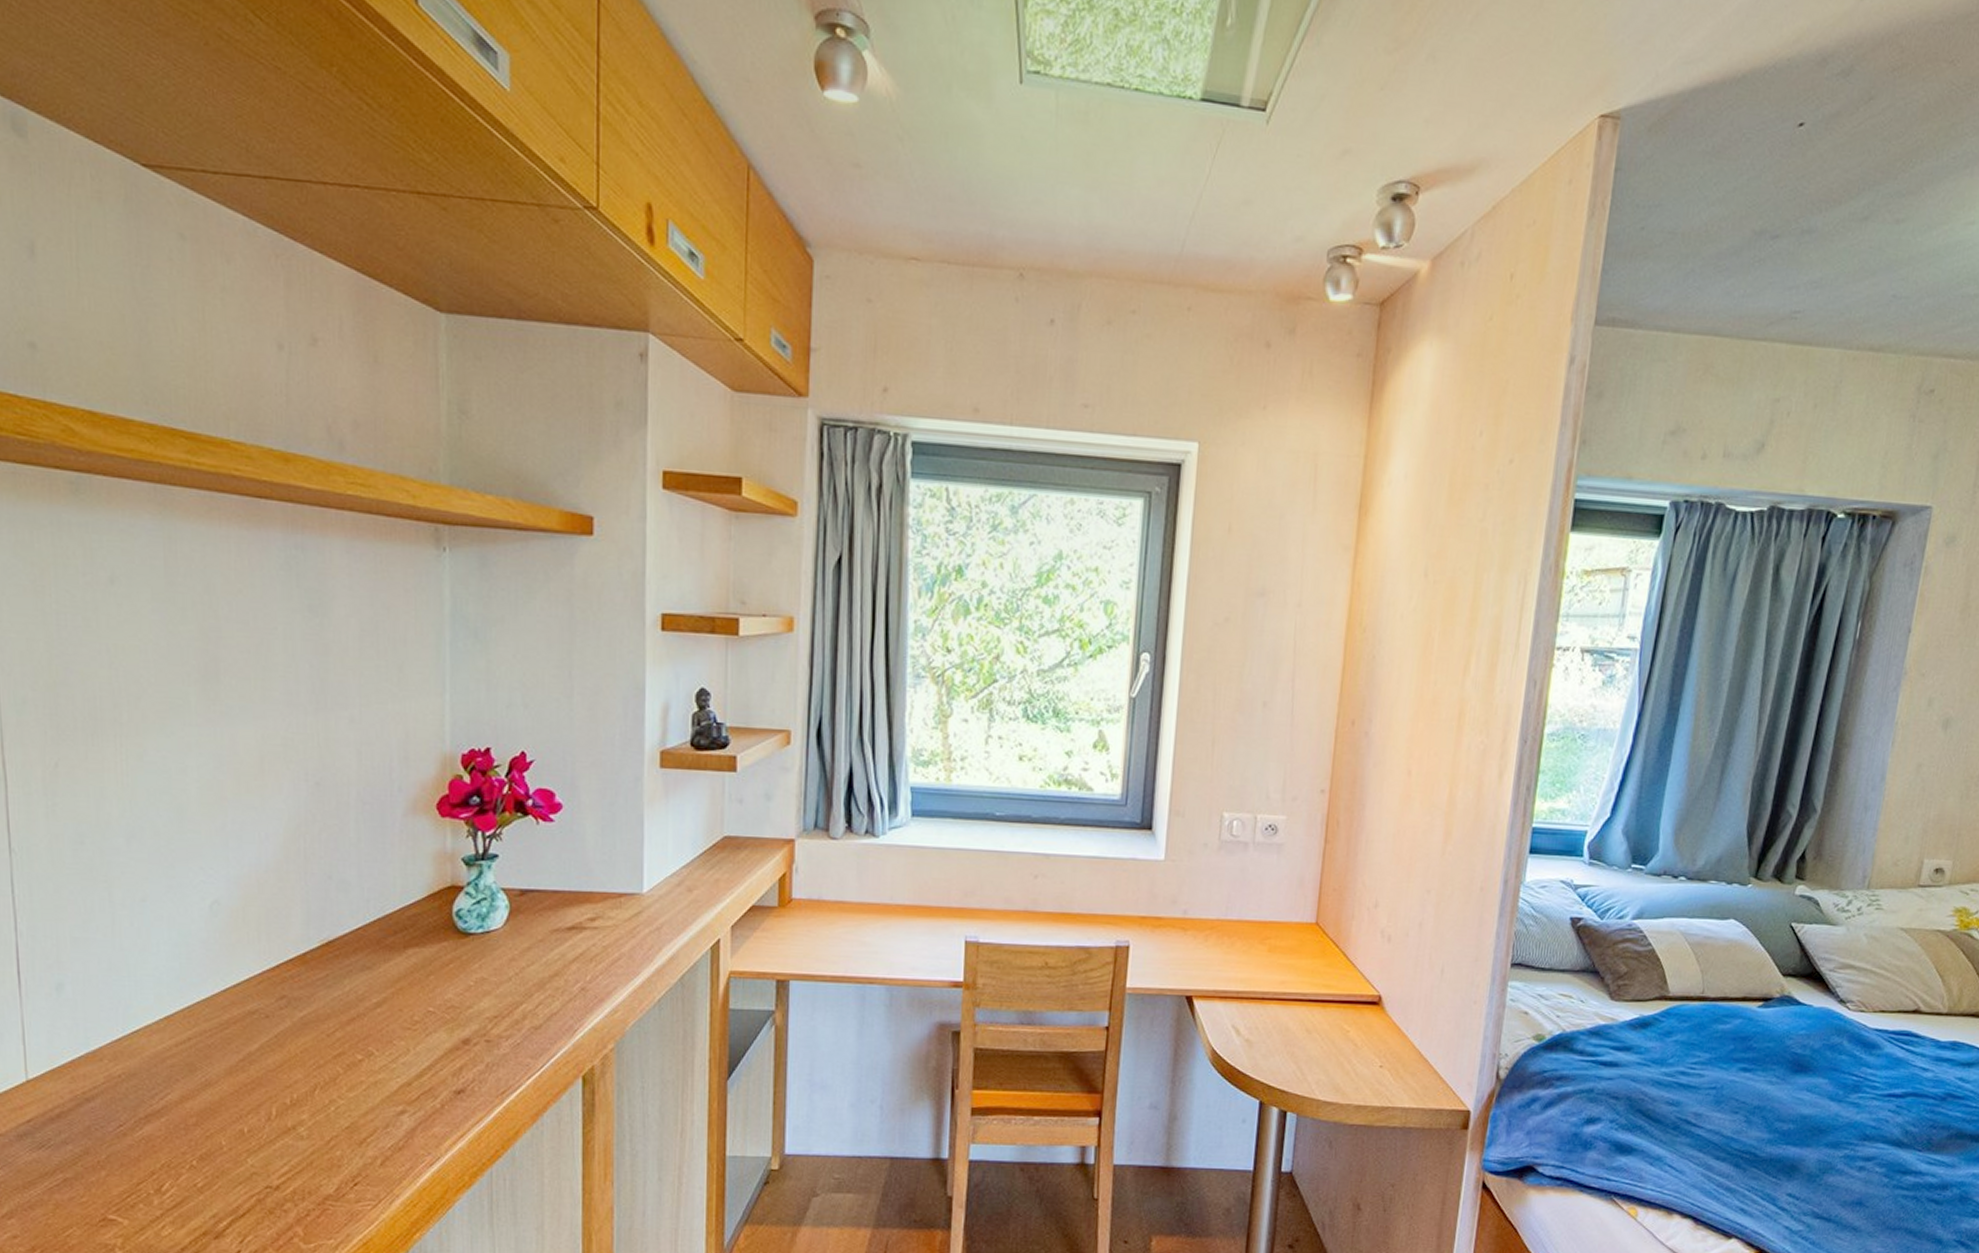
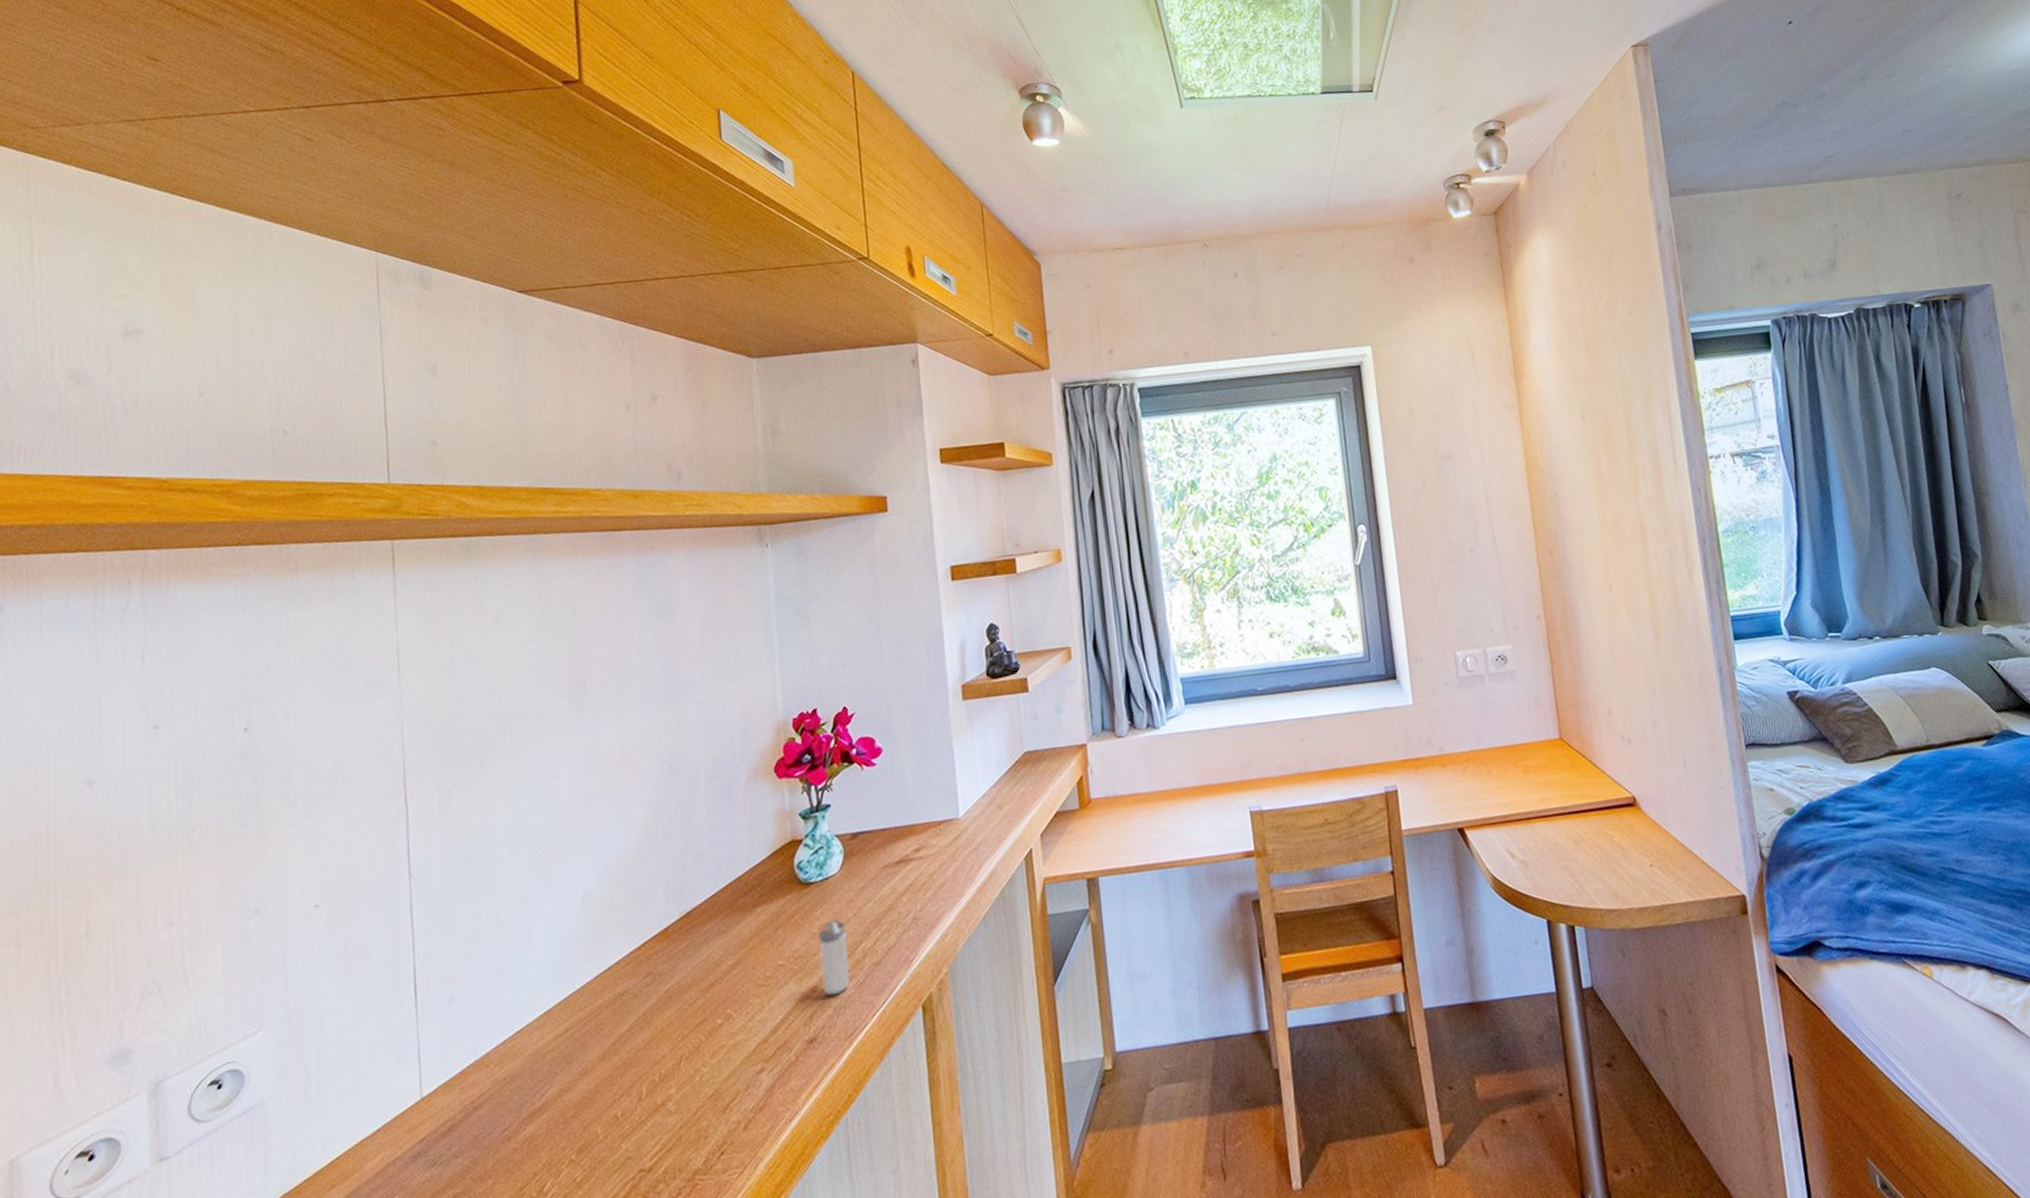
shaker: none [472,975,506,1052] -> present [816,919,851,996]

